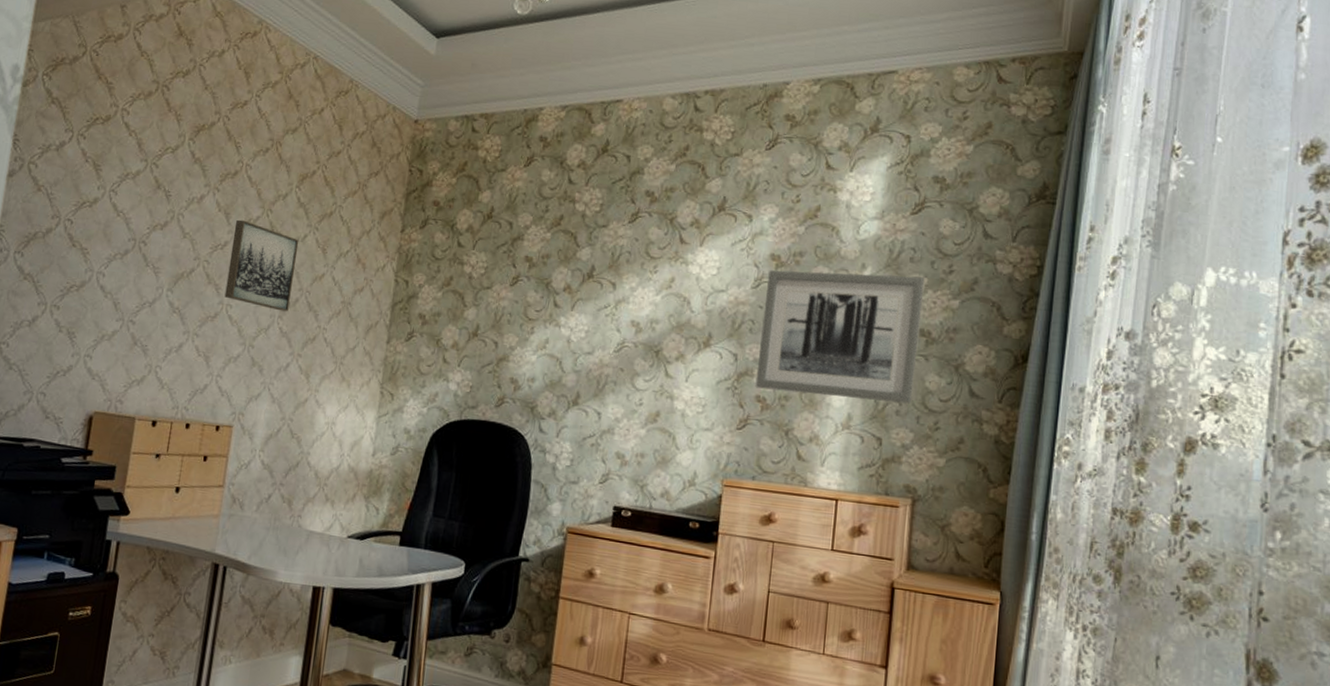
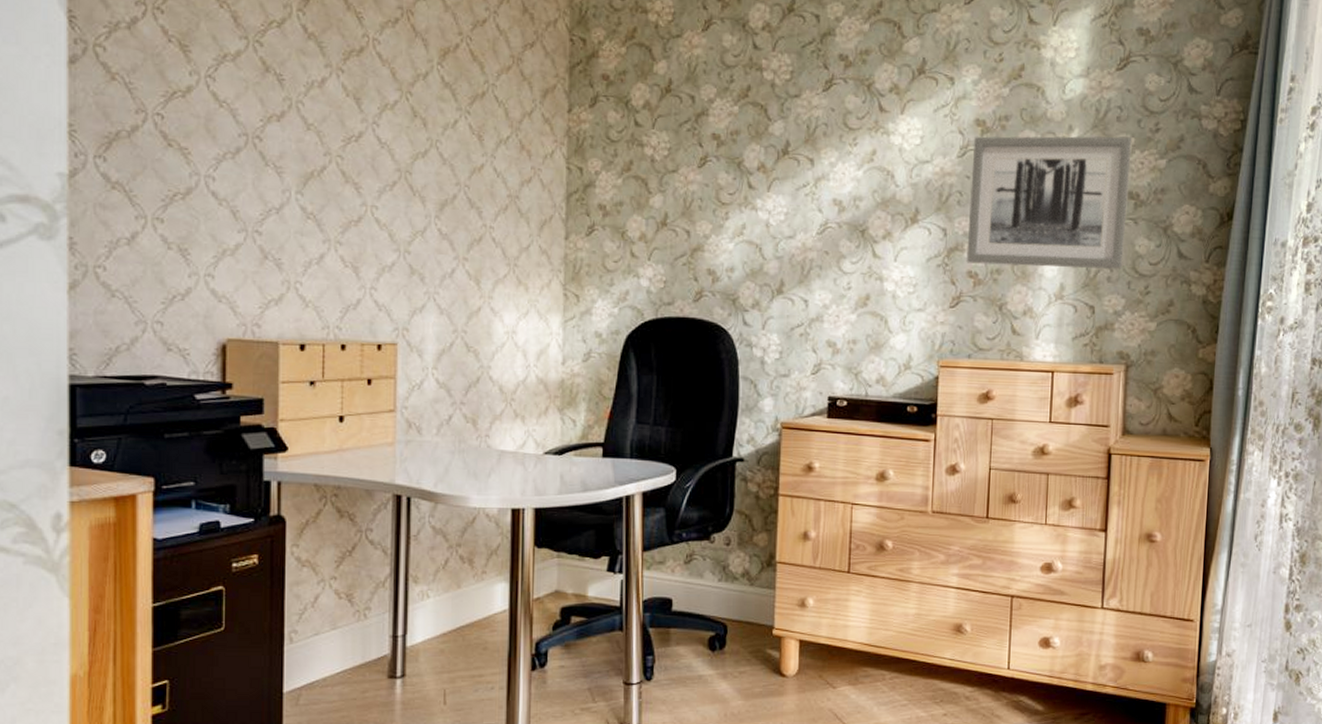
wall art: present [224,219,299,312] -> none [367,105,449,210]

